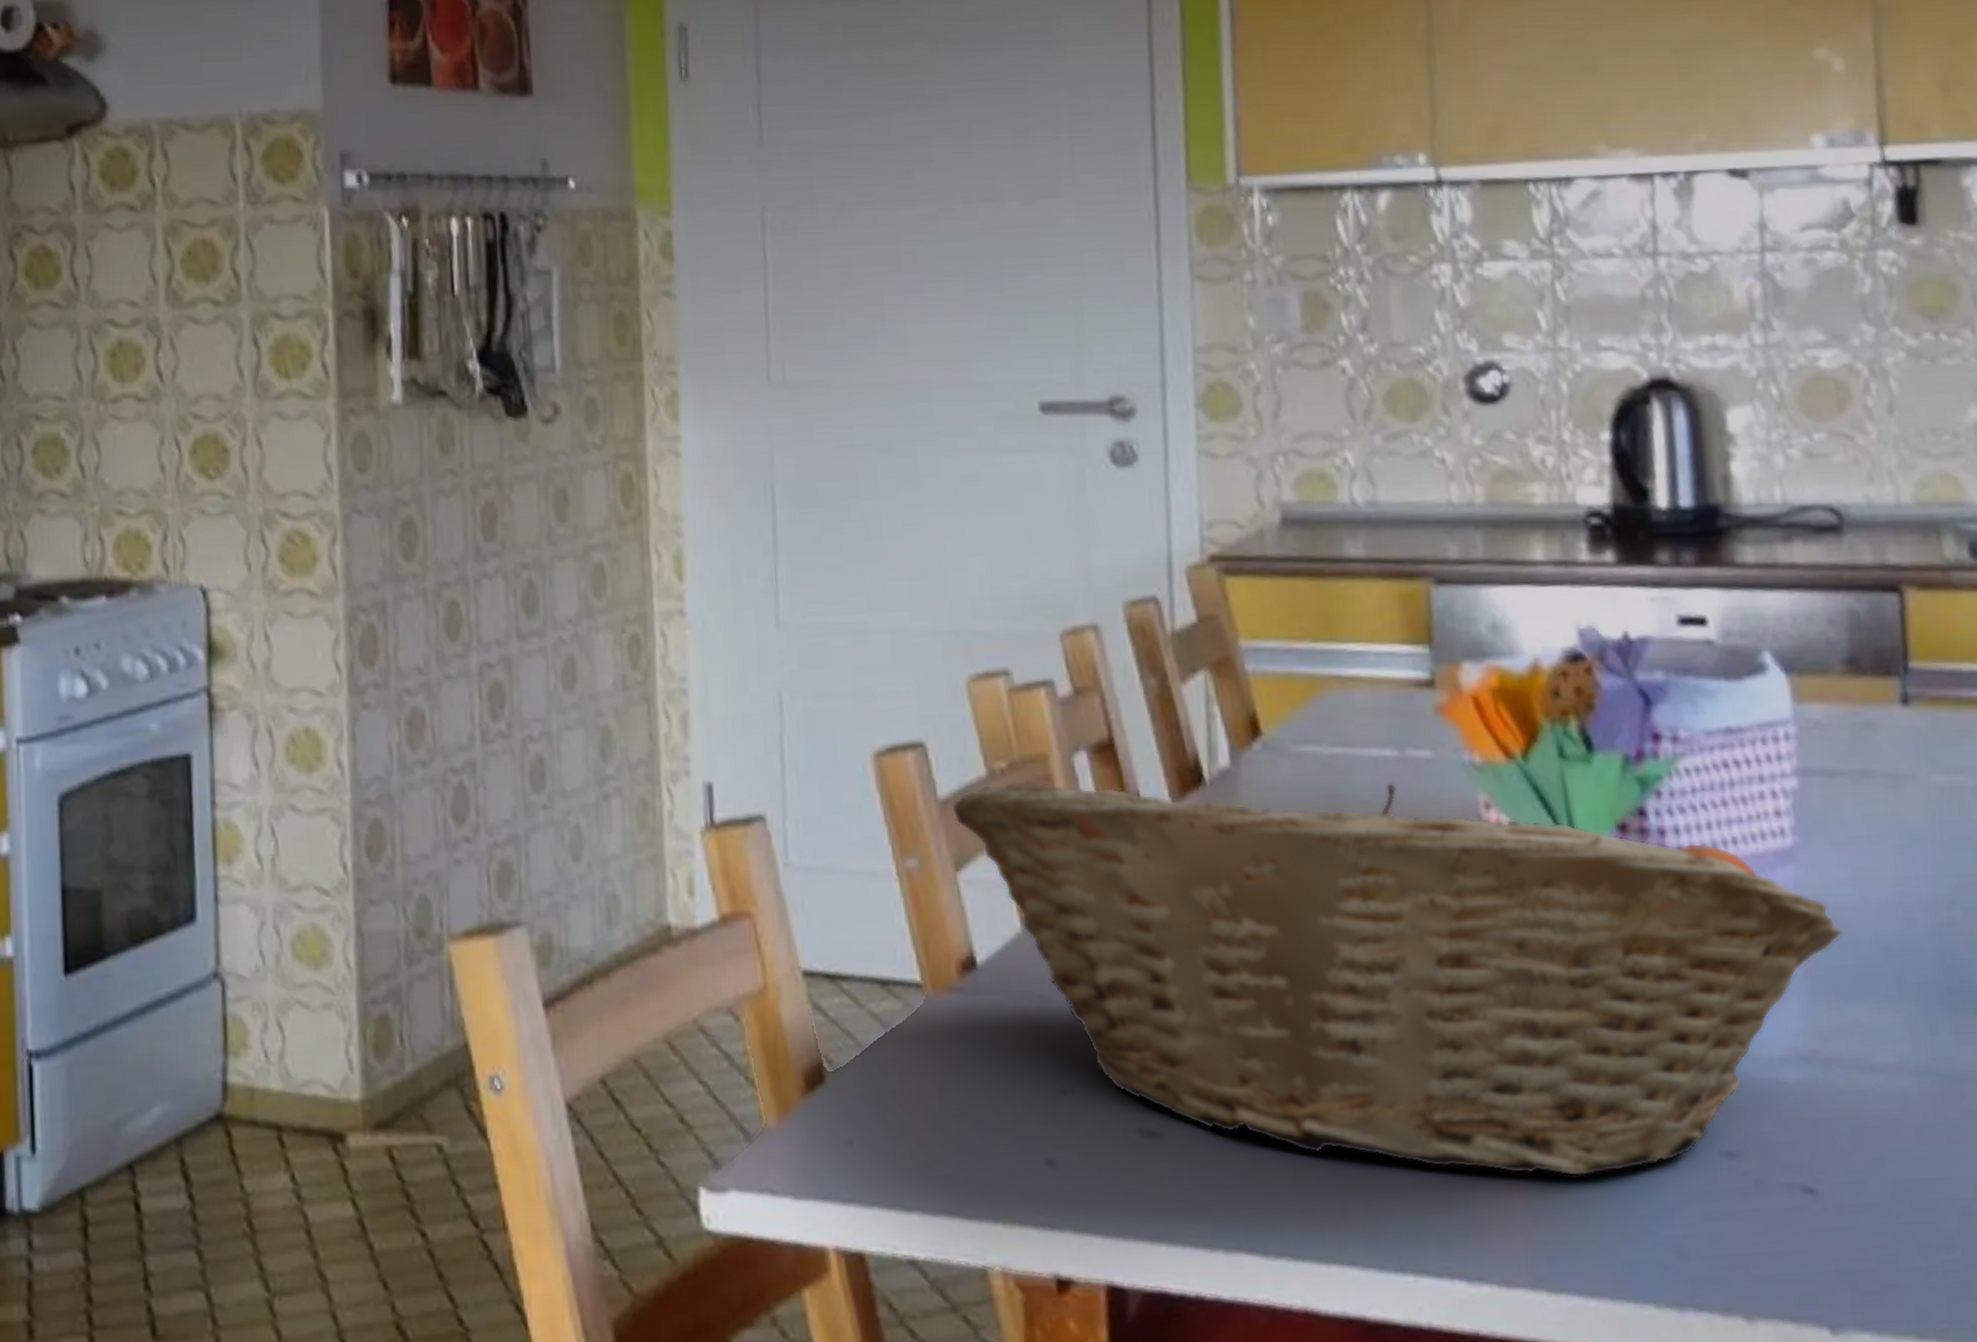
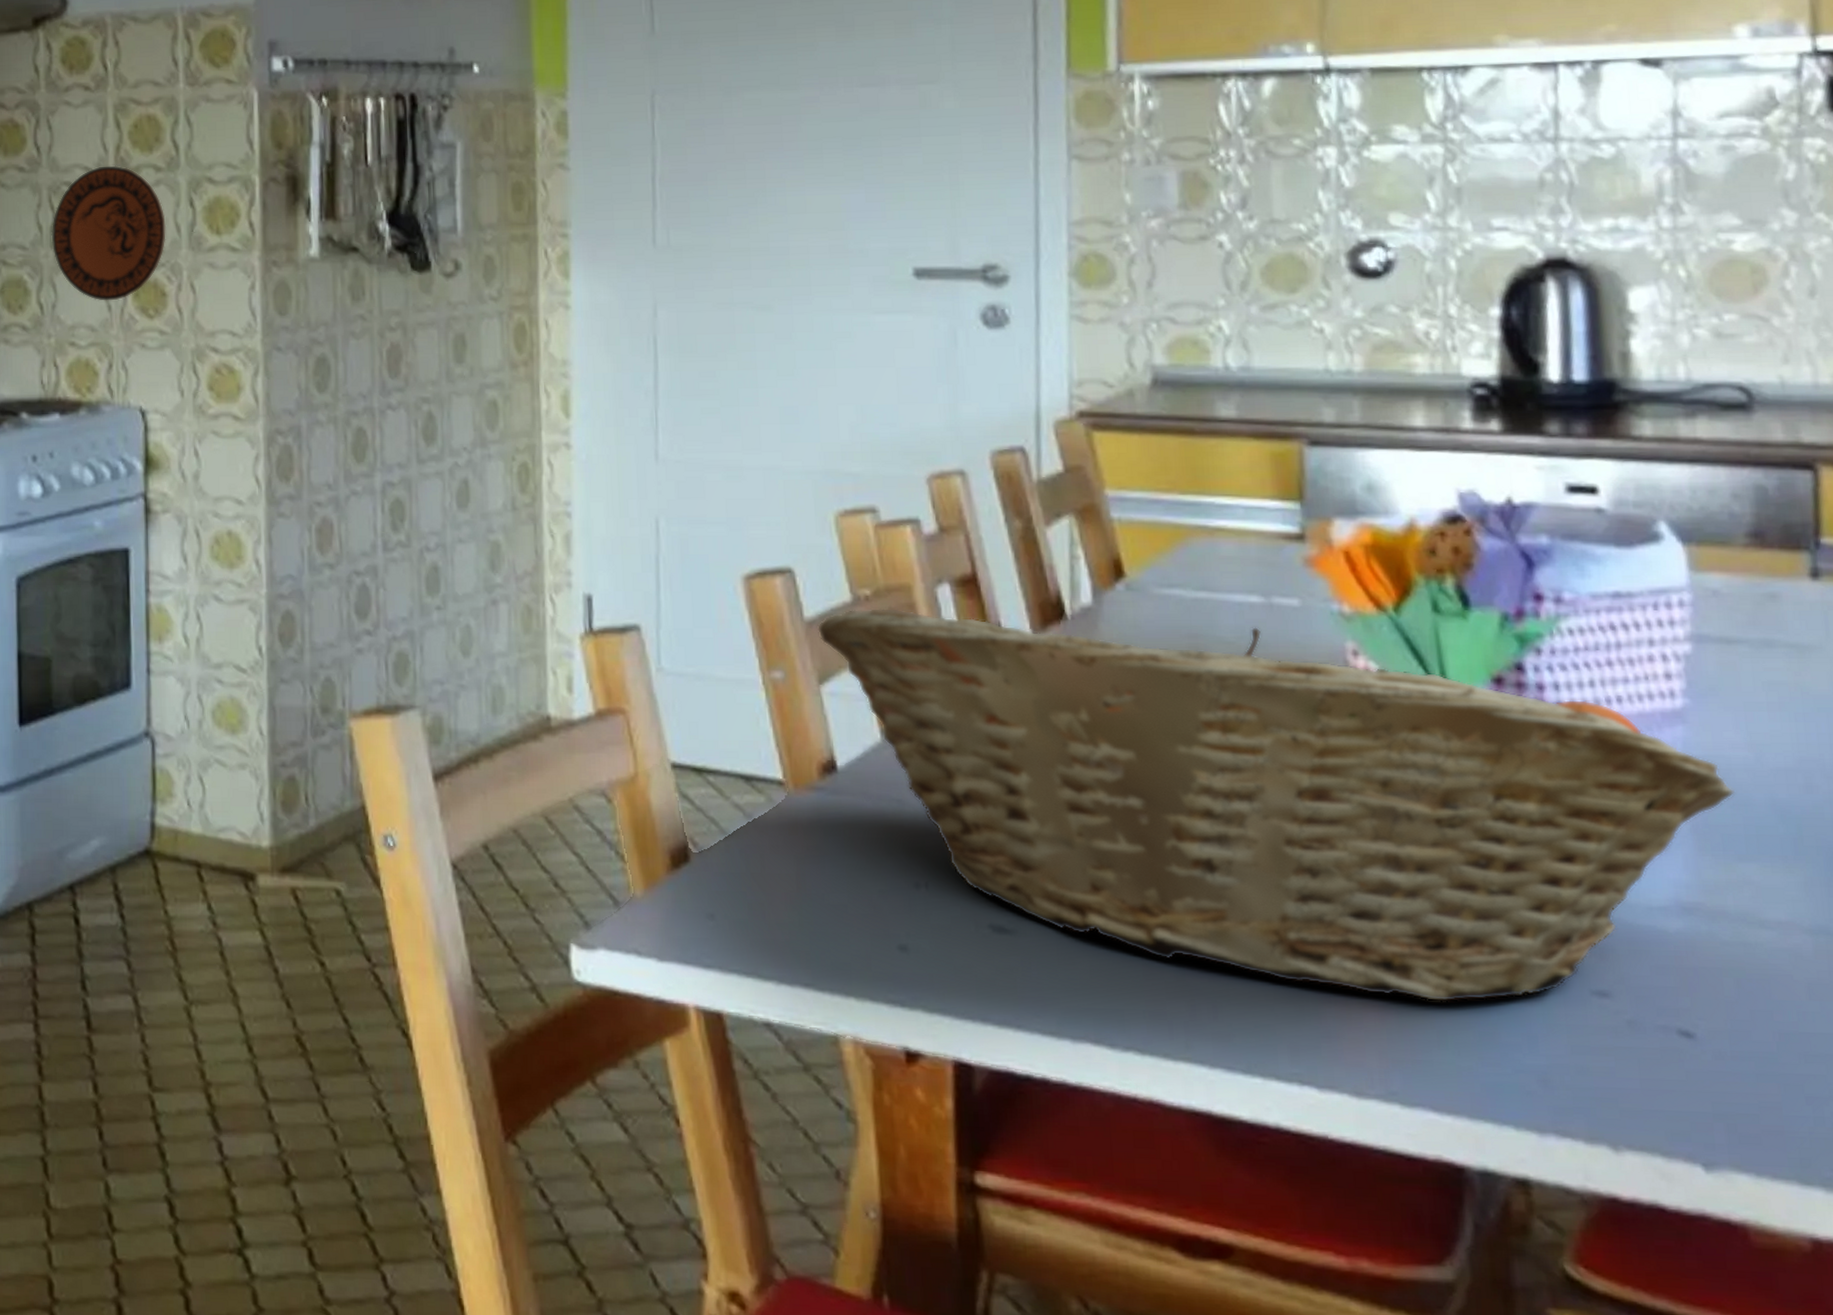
decorative plate: none [92,299,227,461] -> present [51,165,166,301]

